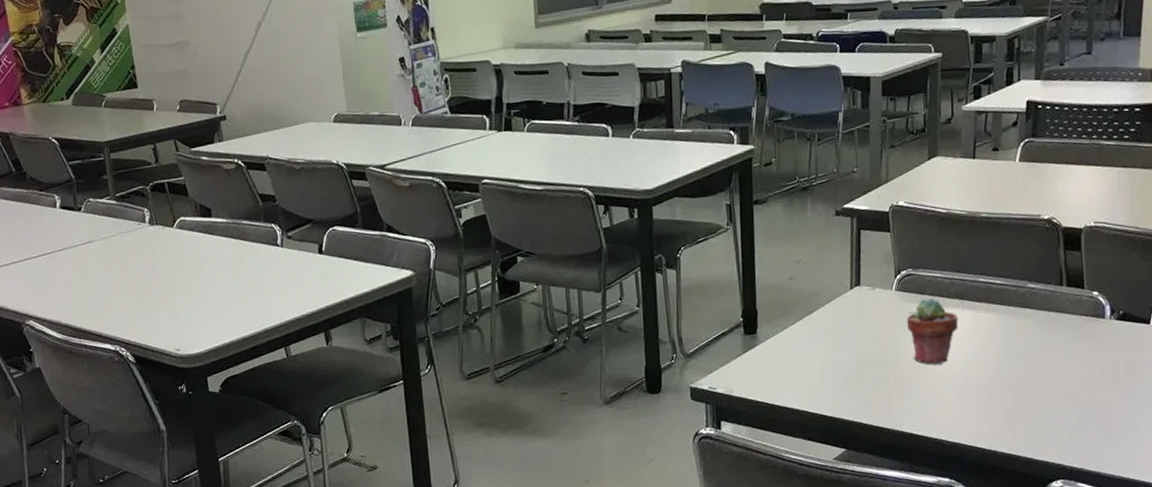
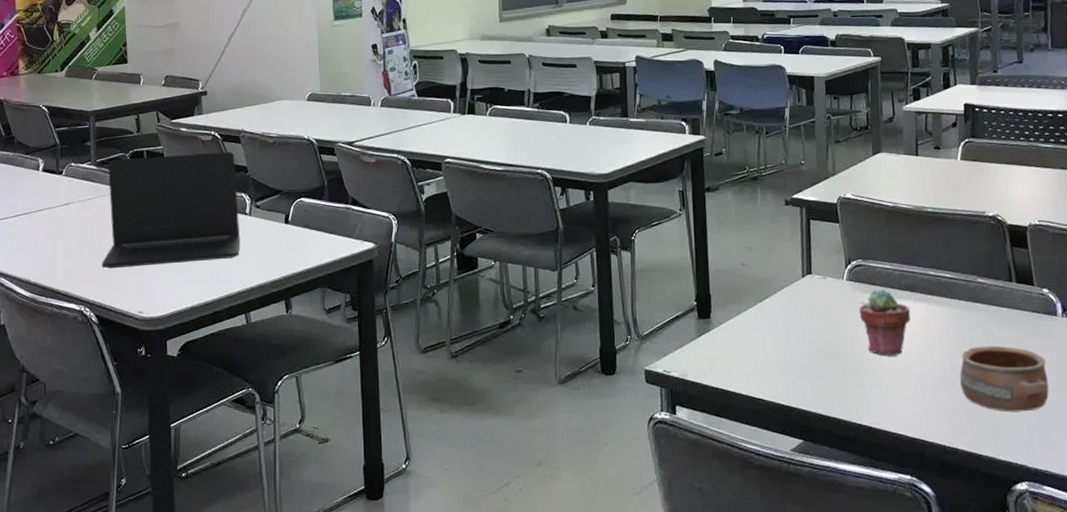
laptop: none [128,180,274,307] -> present [102,151,240,269]
pottery: none [1003,350,1091,415] -> present [959,345,1049,412]

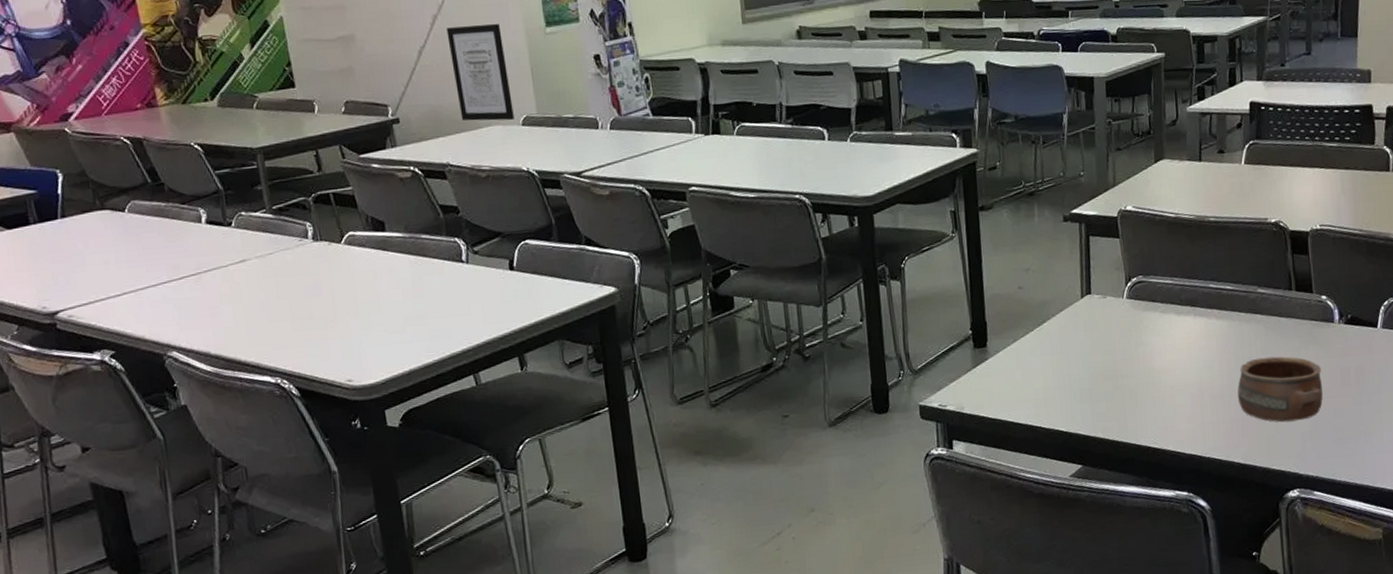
laptop: present [102,151,240,269] -> none [287,189,459,334]
wall art: none [253,17,301,97] -> present [446,24,514,121]
potted succulent: present [858,289,911,356] -> none [1138,306,1191,374]

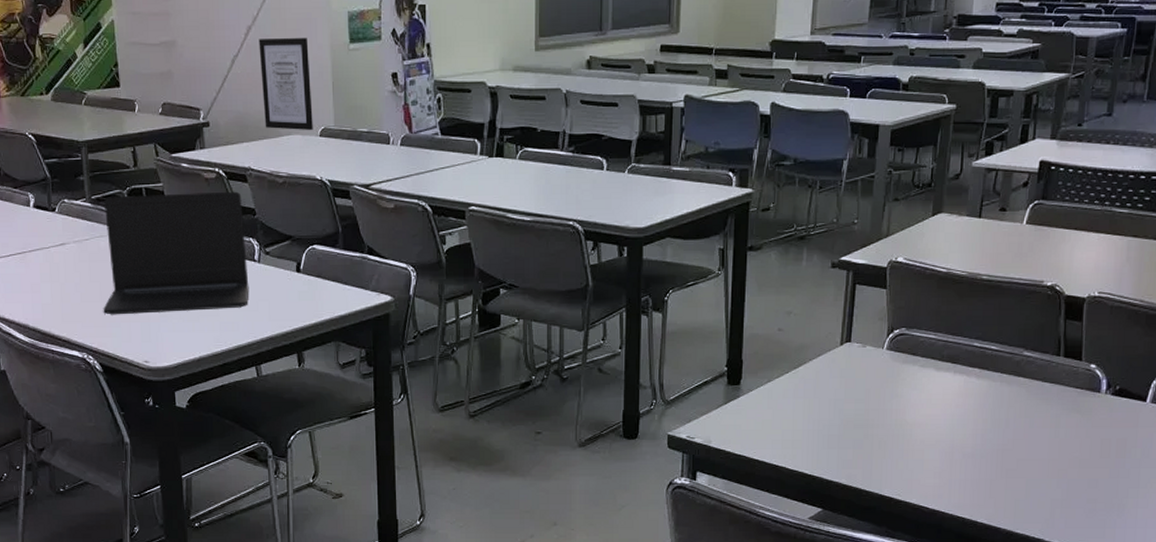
laptop: none [287,189,459,334] -> present [103,191,249,315]
pottery: present [1237,356,1323,423] -> none [989,421,1080,488]

